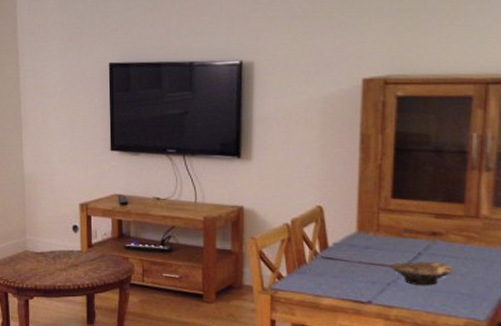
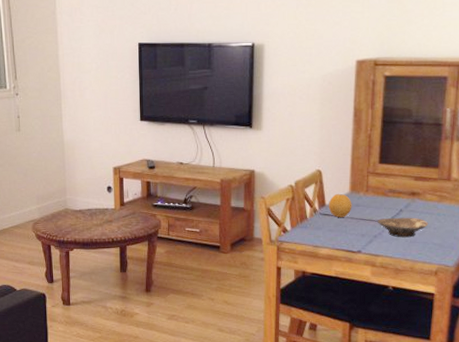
fruit: none [331,233,360,261] -> present [328,193,352,217]

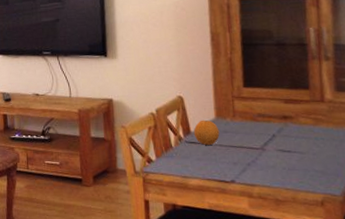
bowl: present [377,217,429,238] -> none [249,142,307,165]

